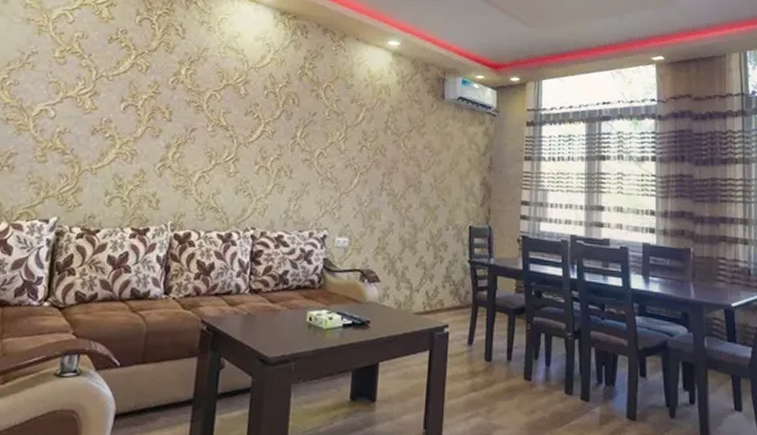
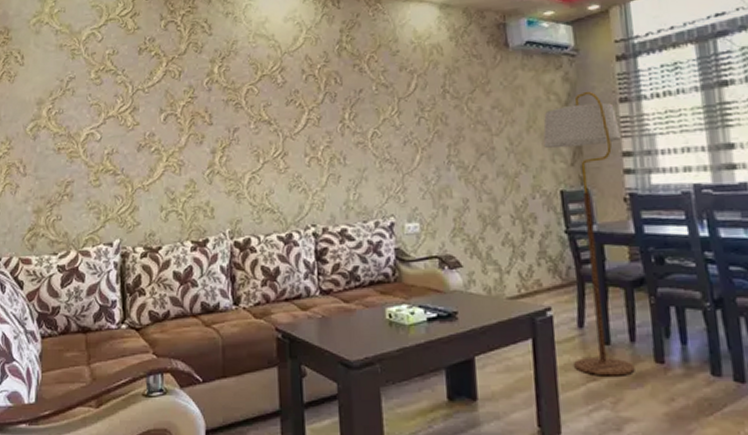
floor lamp: none [459,147,522,389] -> present [543,92,635,376]

